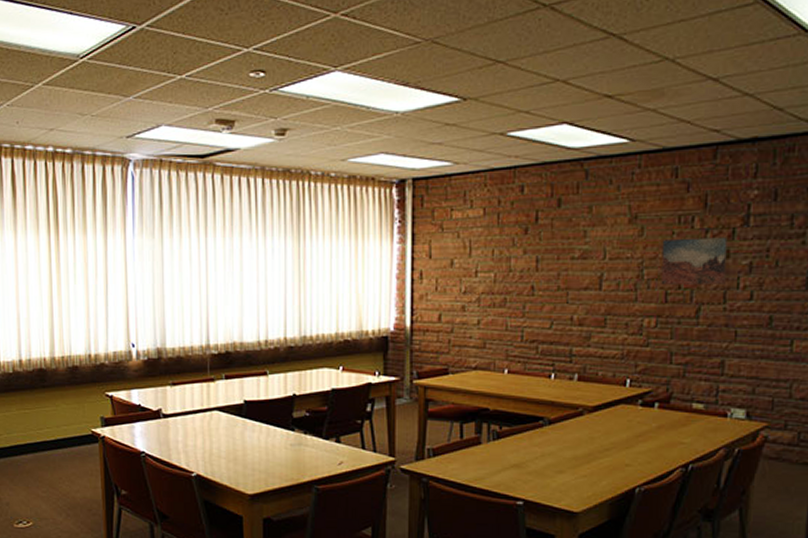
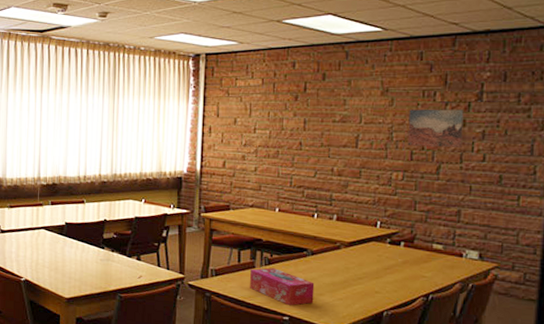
tissue box: none [476,443,553,488] -> present [250,268,315,306]

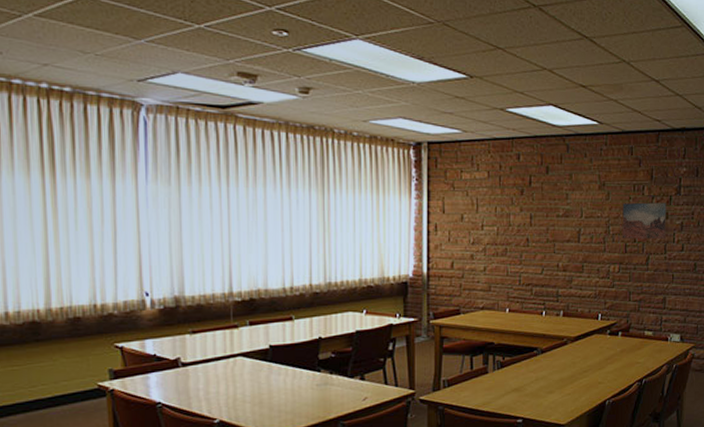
tissue box: present [250,268,315,306] -> none [484,371,545,408]

